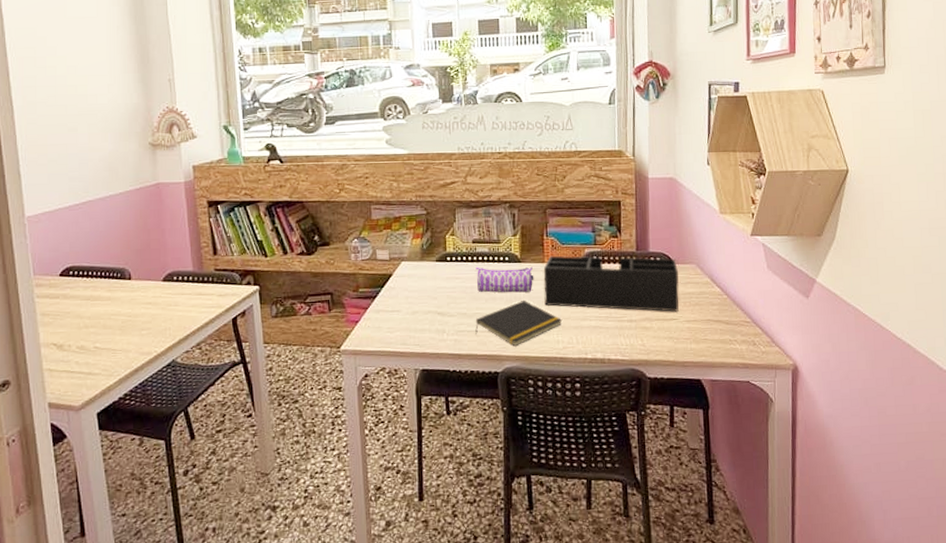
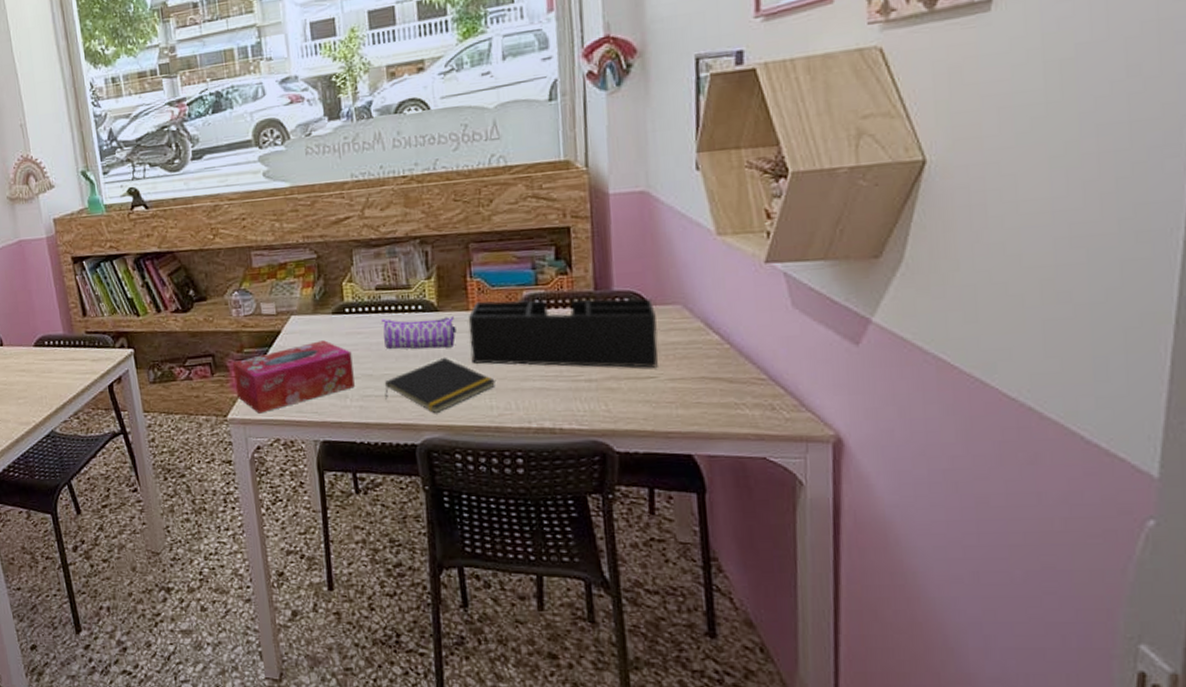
tissue box: none [349,283,451,346] -> present [233,340,355,414]

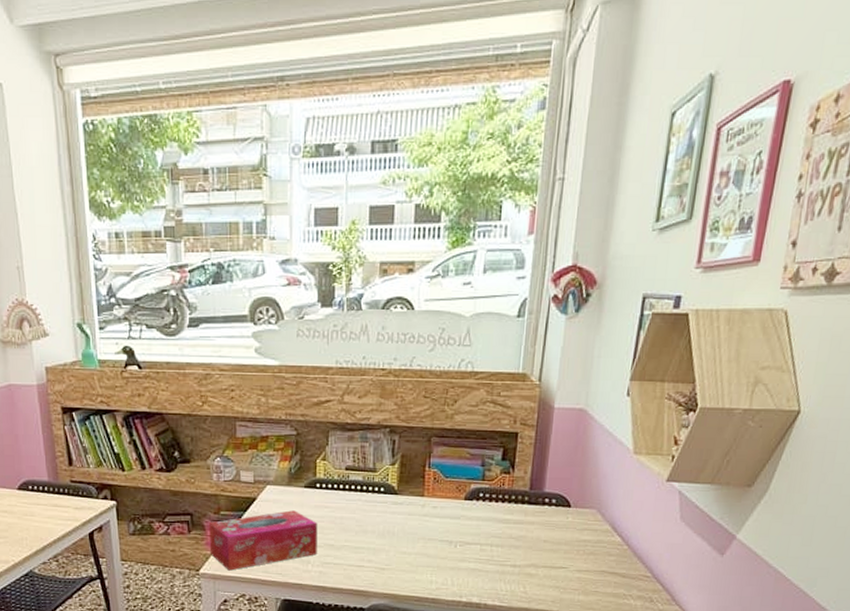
pencil case: present [381,316,457,349] -> none [347,496,411,527]
notepad: present [384,357,497,413] -> none [342,535,439,583]
desk organizer: present [468,298,658,368] -> none [420,489,575,560]

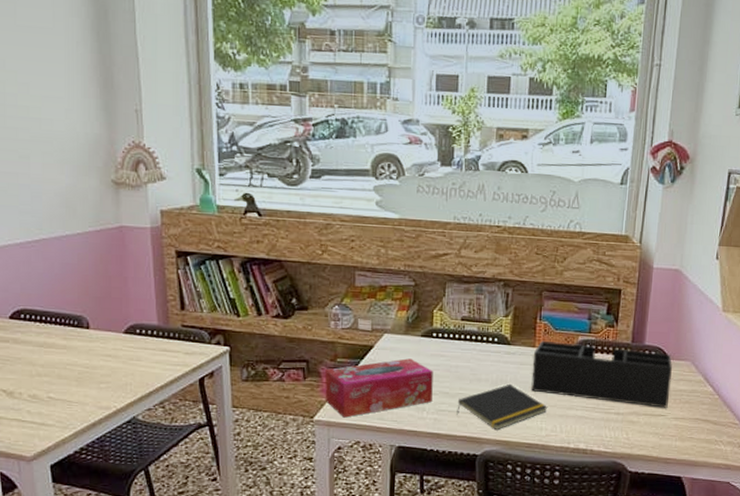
notepad: none [342,535,439,583] -> present [457,383,548,429]
desk organizer: none [420,489,575,560] -> present [531,340,672,408]

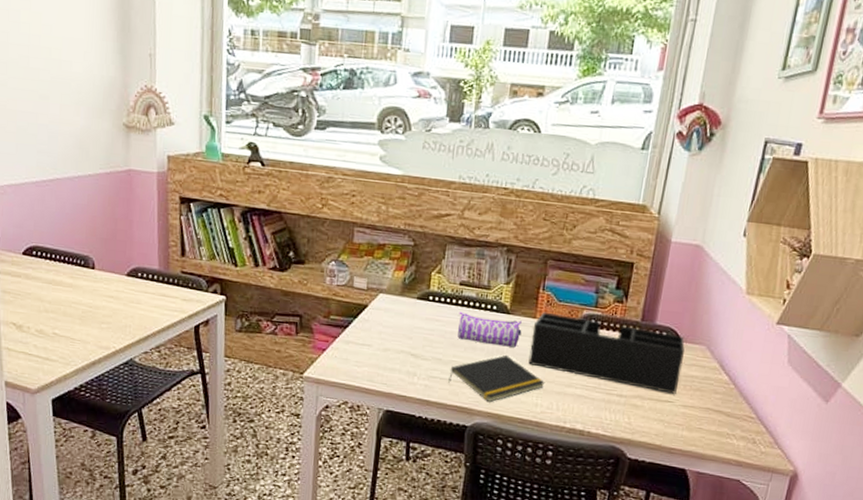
tissue box: present [325,358,433,418] -> none [315,320,427,377]
pencil case: none [462,346,523,376] -> present [457,311,522,348]

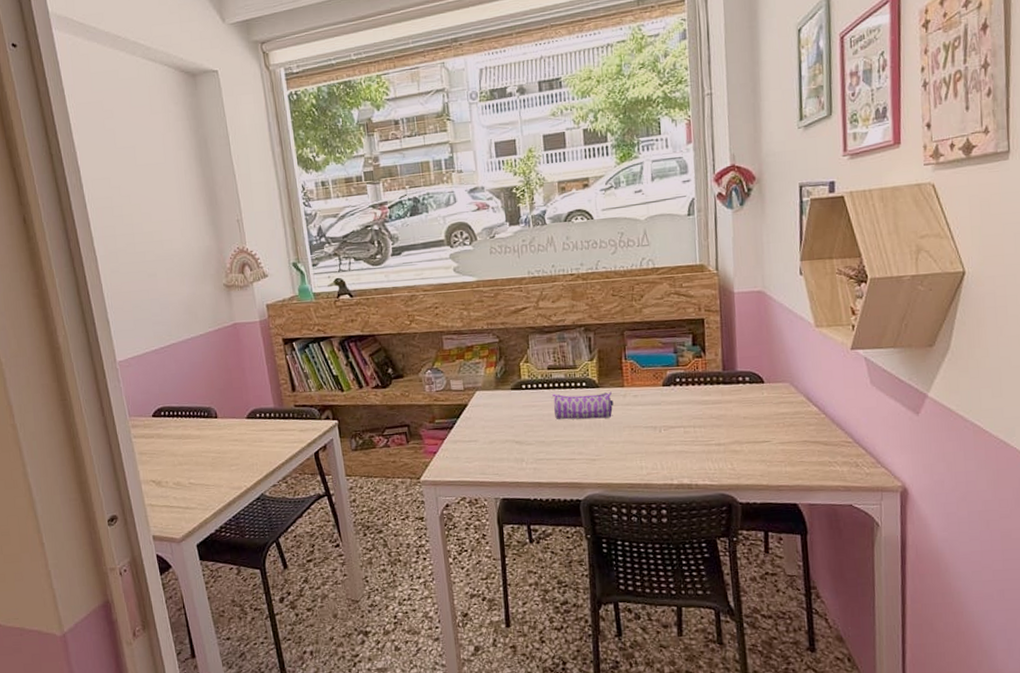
notepad: present [448,354,546,402] -> none [554,426,646,473]
desk organizer: present [528,311,685,394] -> none [623,377,771,434]

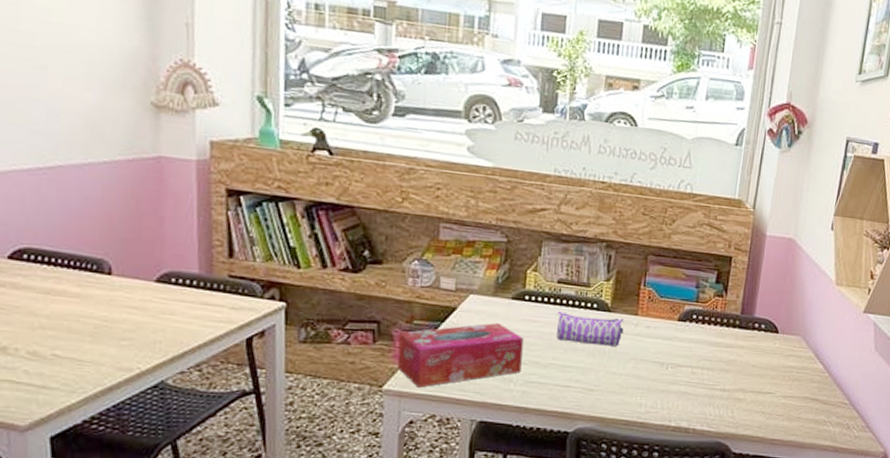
tissue box: none [426,412,530,476] -> present [397,323,524,388]

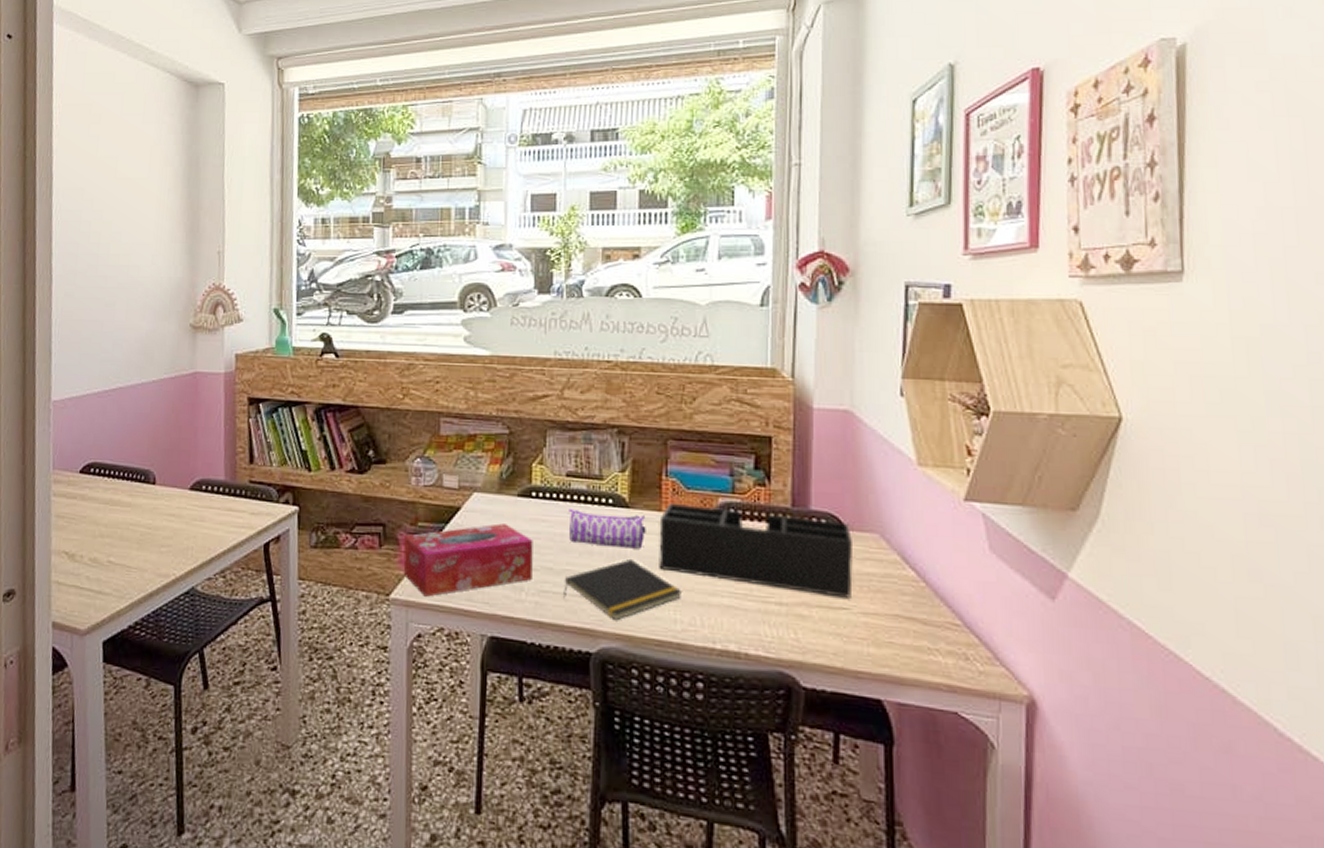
notepad: none [548,354,649,405] -> present [563,558,683,620]
desk organizer: none [631,308,782,385] -> present [659,502,853,598]

